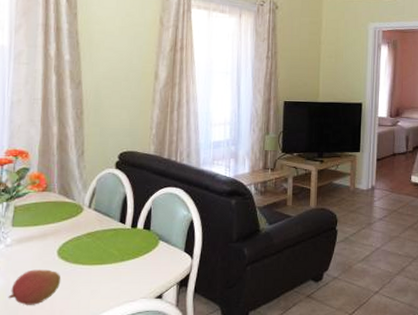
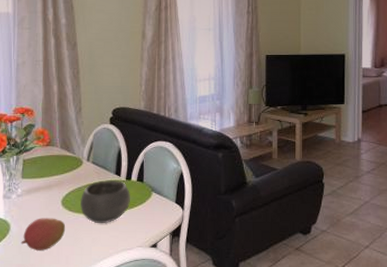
bowl: none [79,228,135,275] -> present [80,180,130,224]

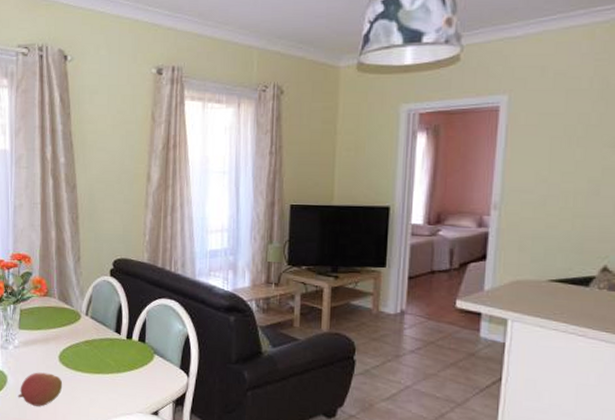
bowl: present [80,180,130,224] -> none [78,338,131,385]

